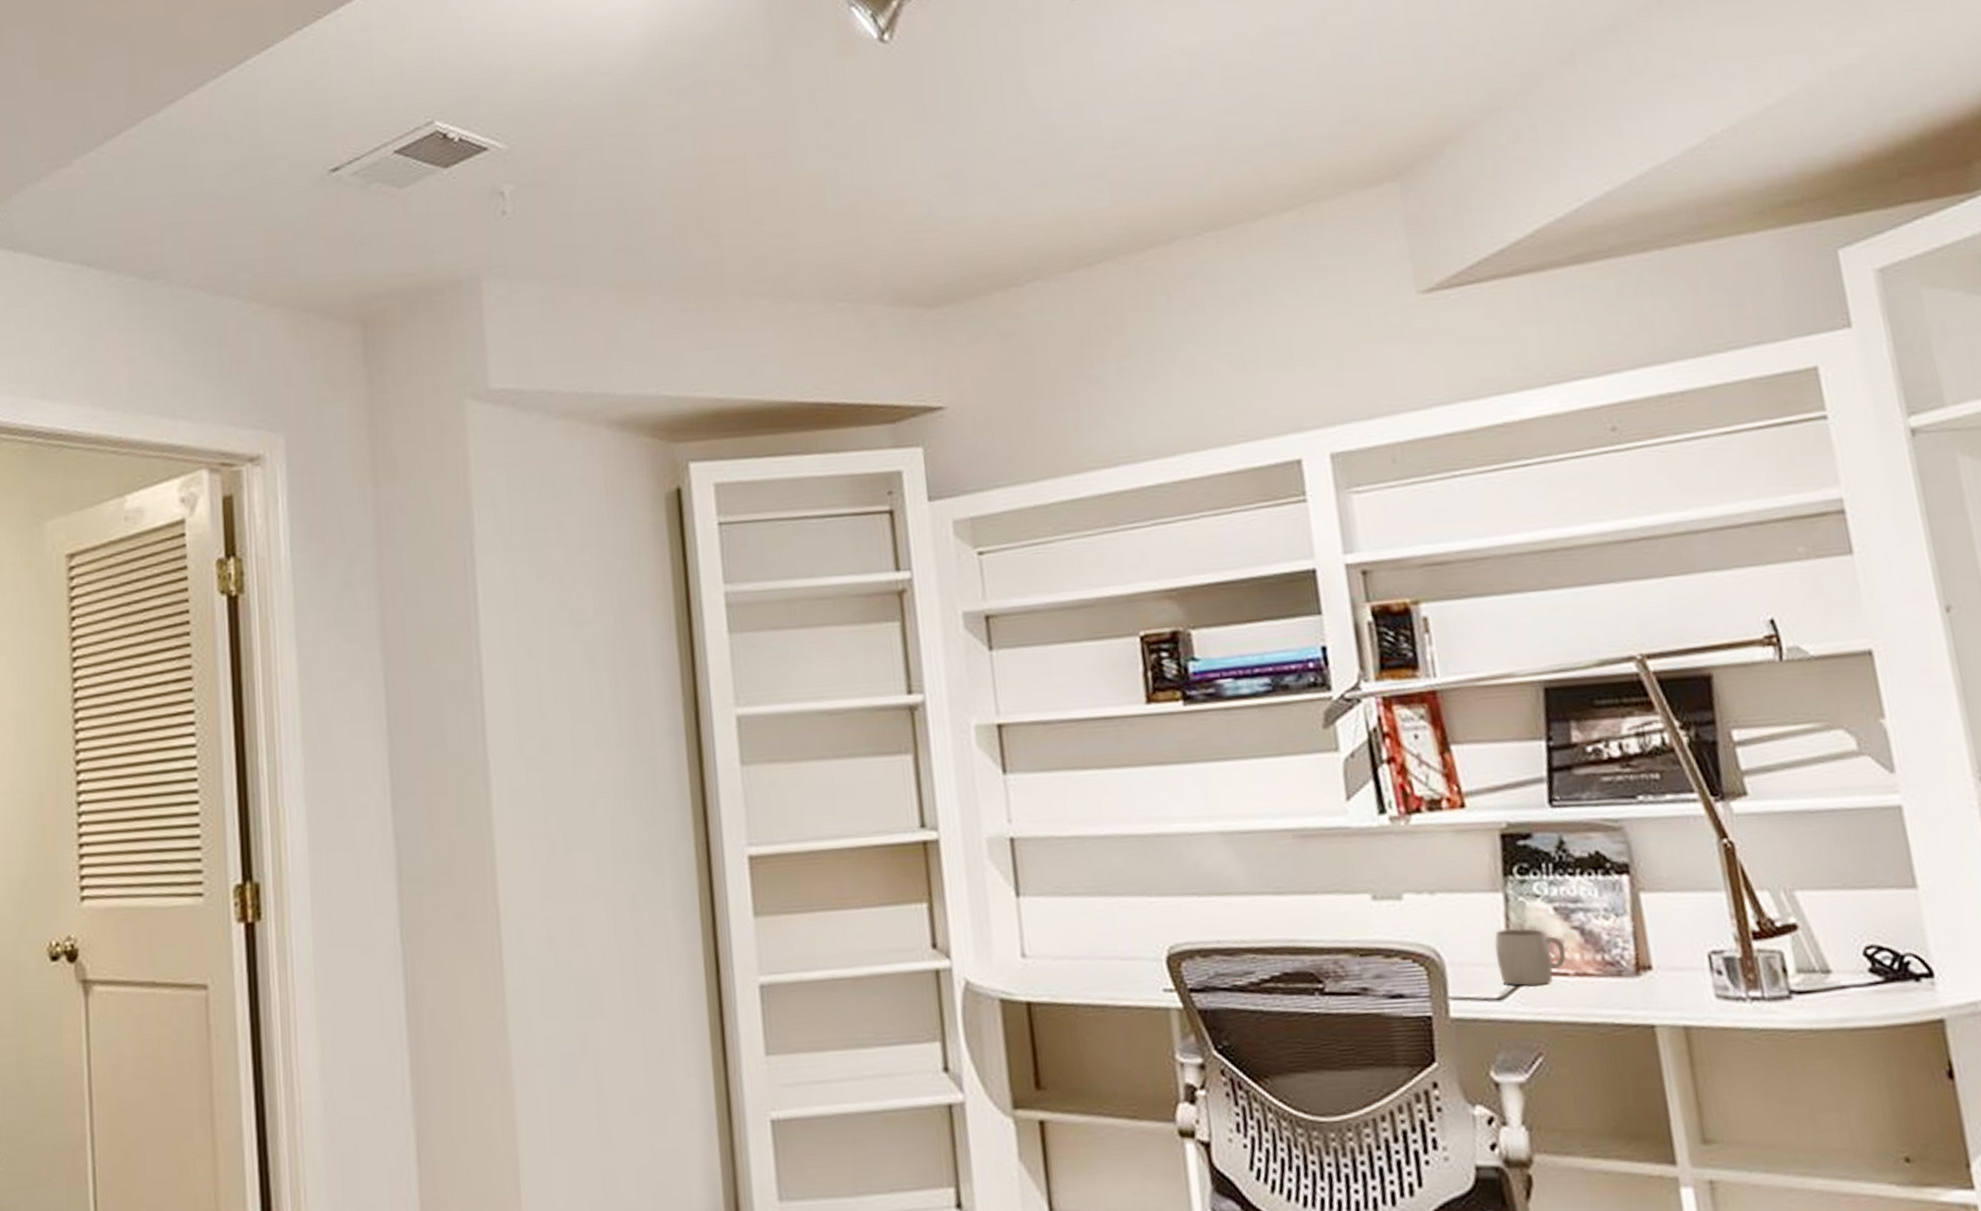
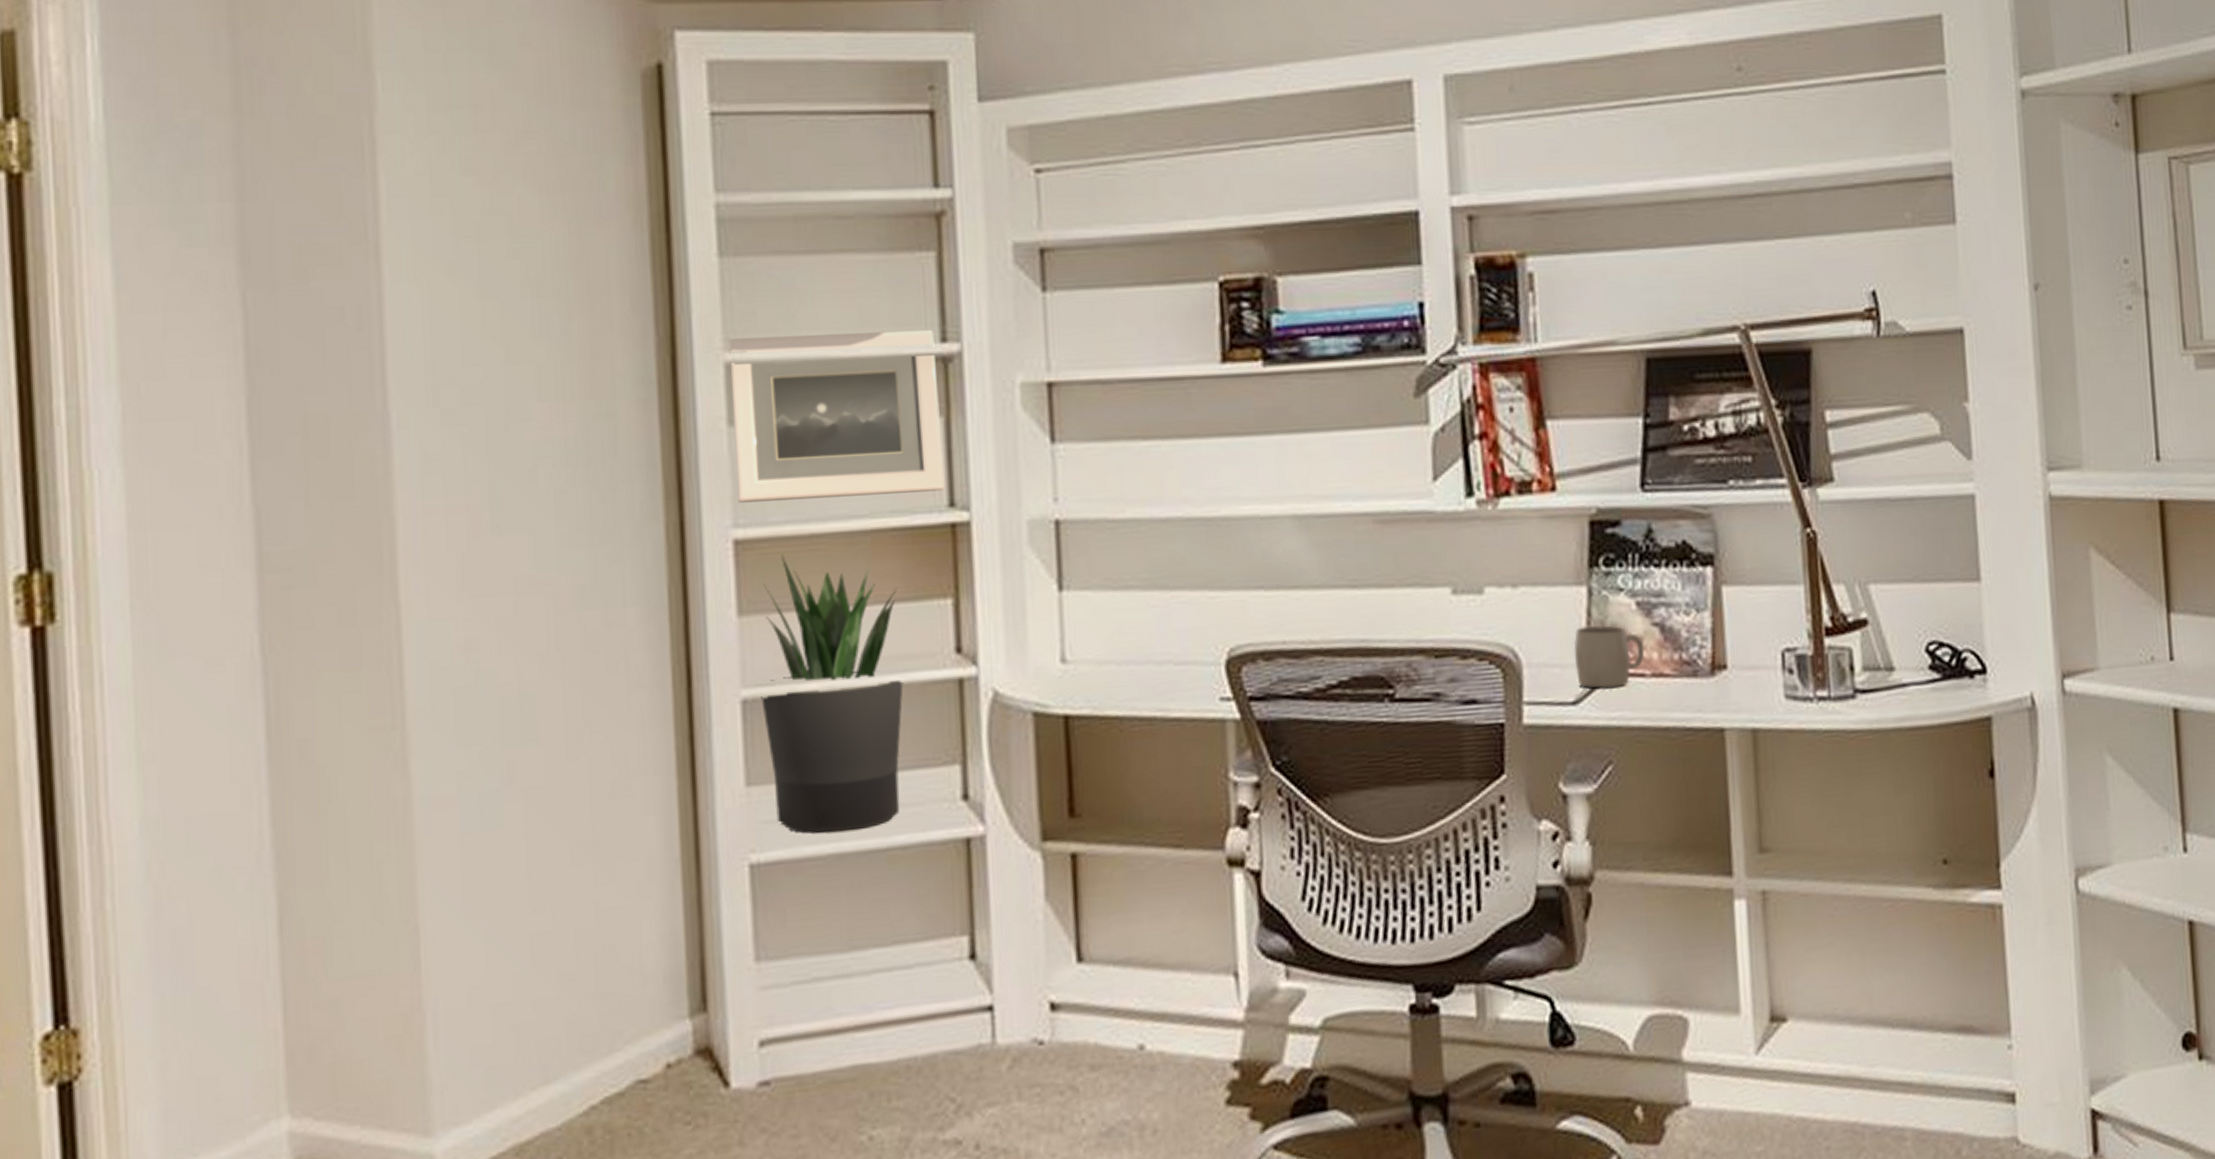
picture frame: none [739,685,917,826] -> present [728,330,945,503]
planter: none [773,868,892,1096] -> present [761,555,904,833]

